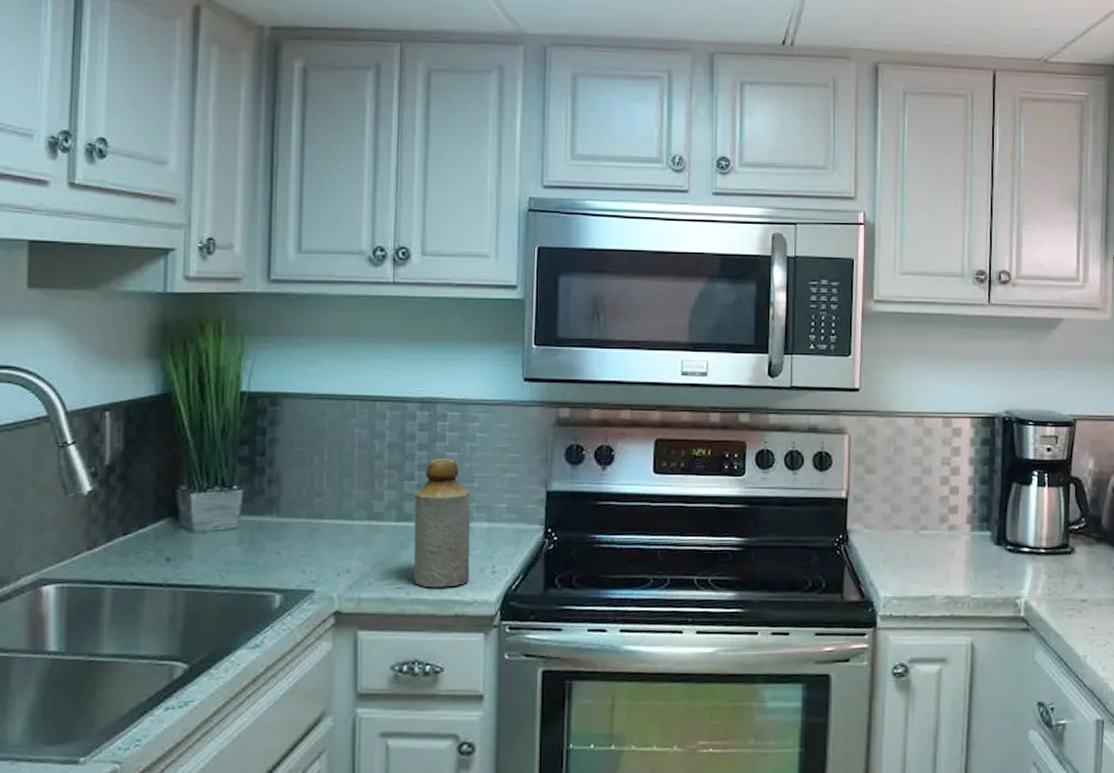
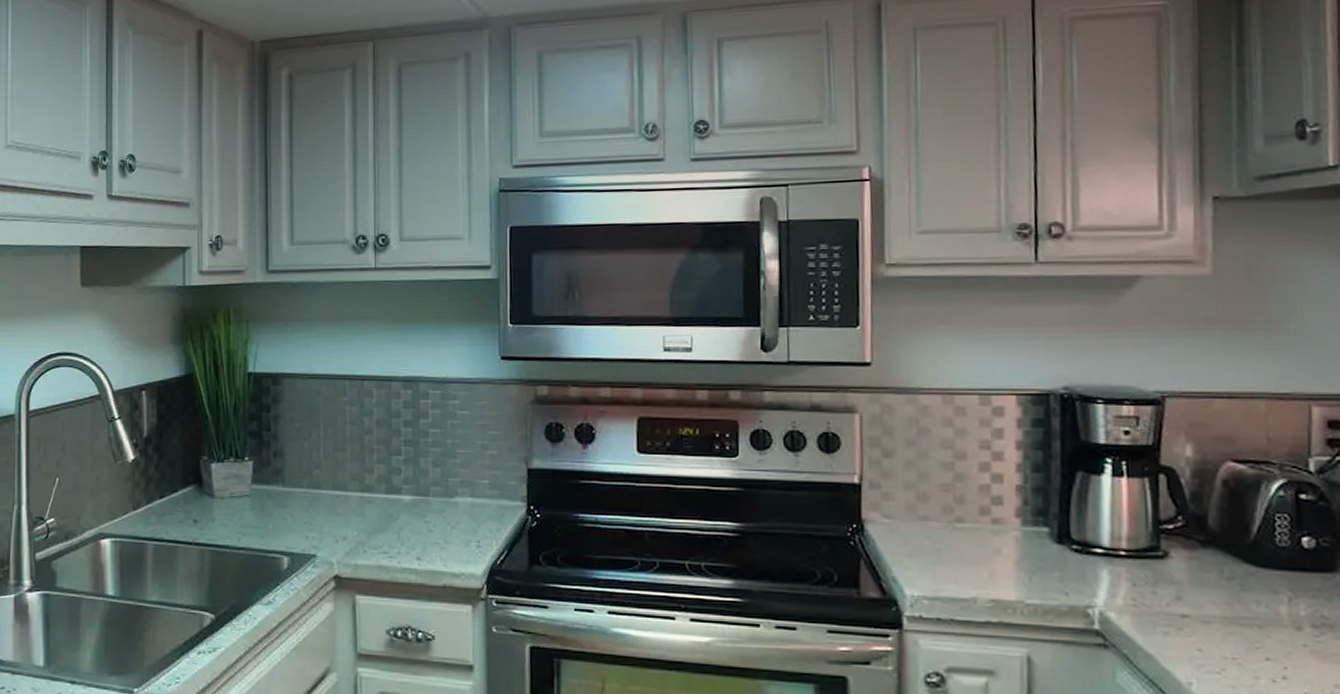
bottle: present [413,458,471,588] -> none [402,434,456,559]

